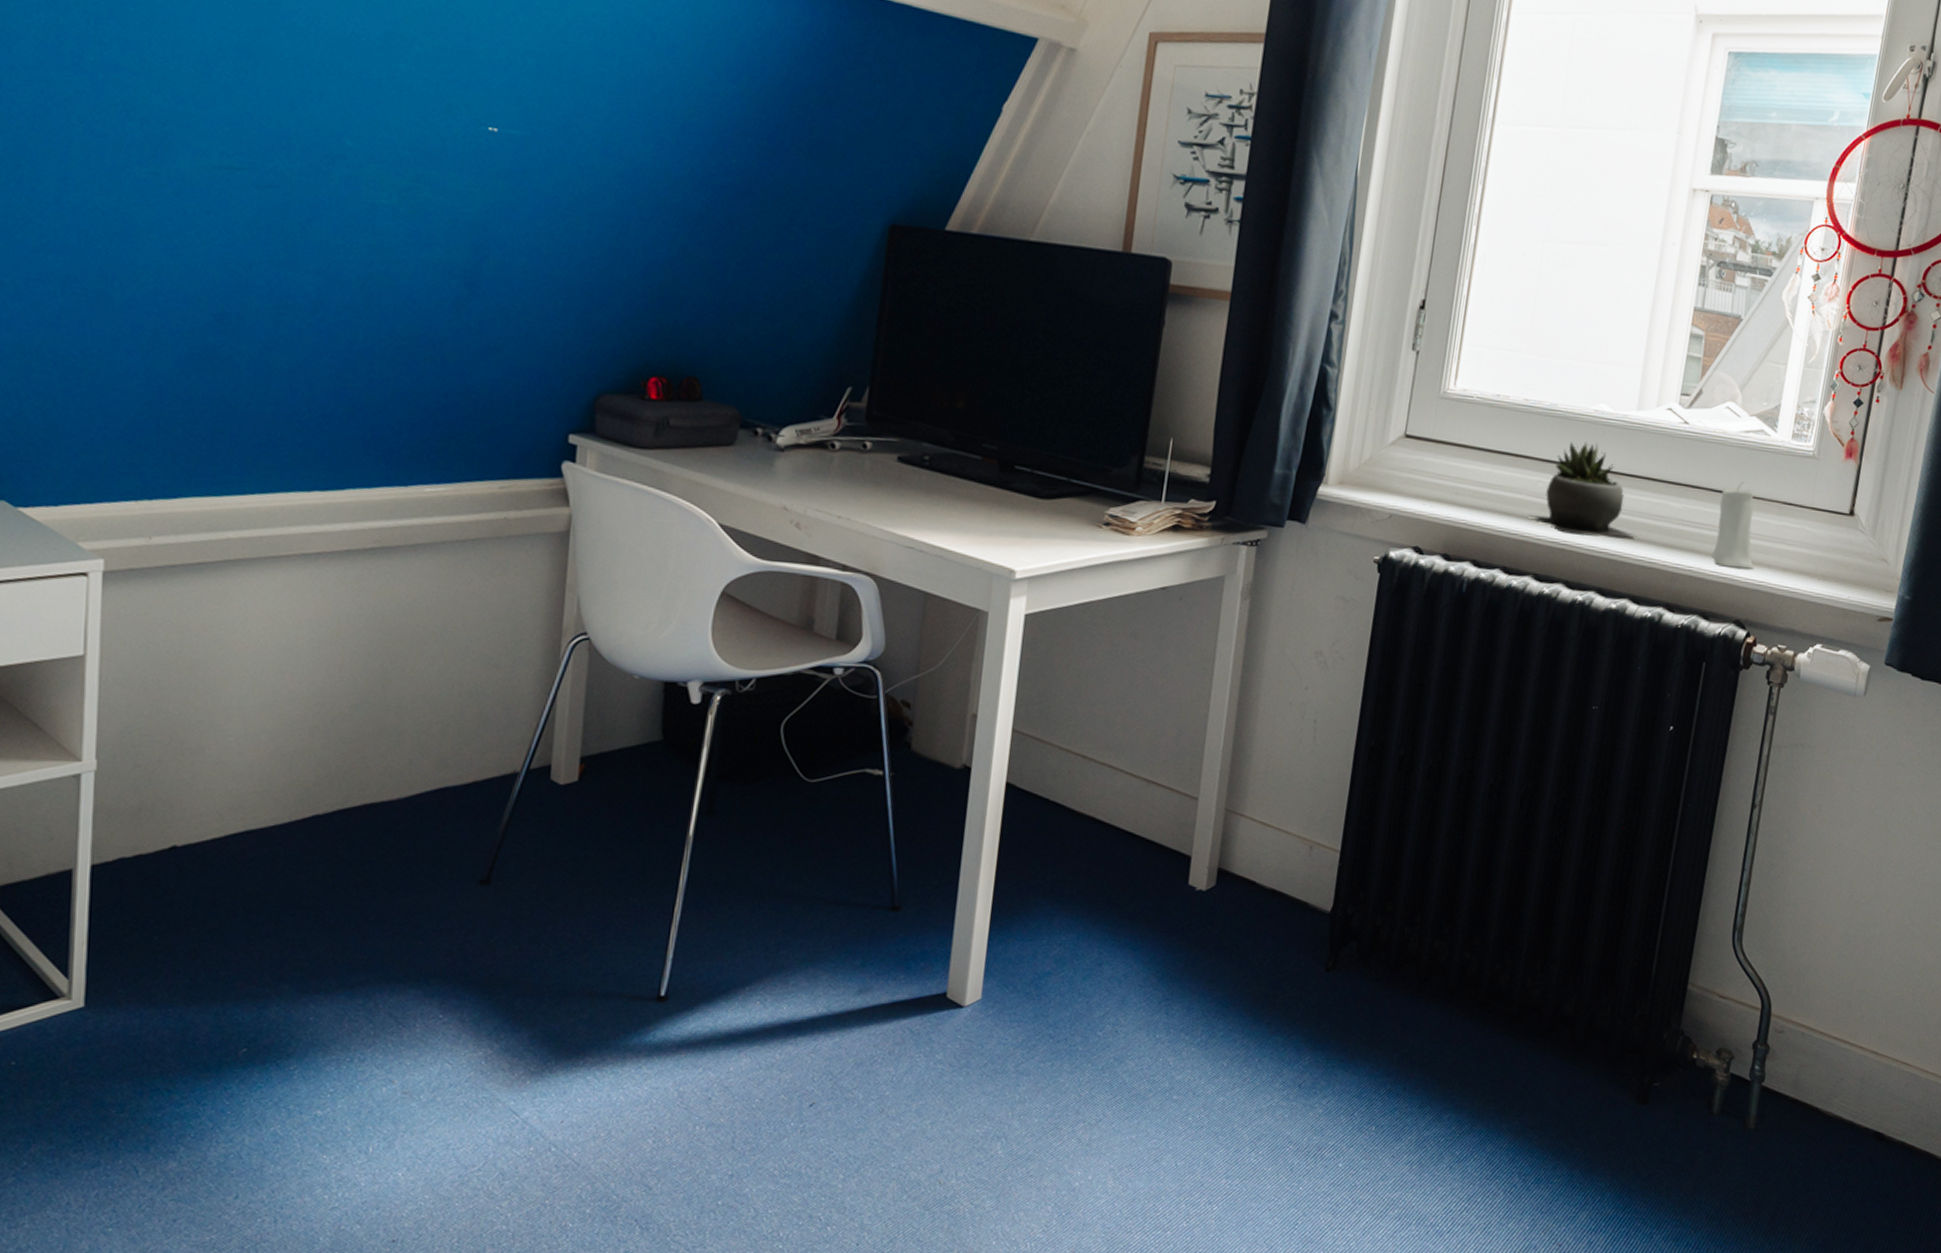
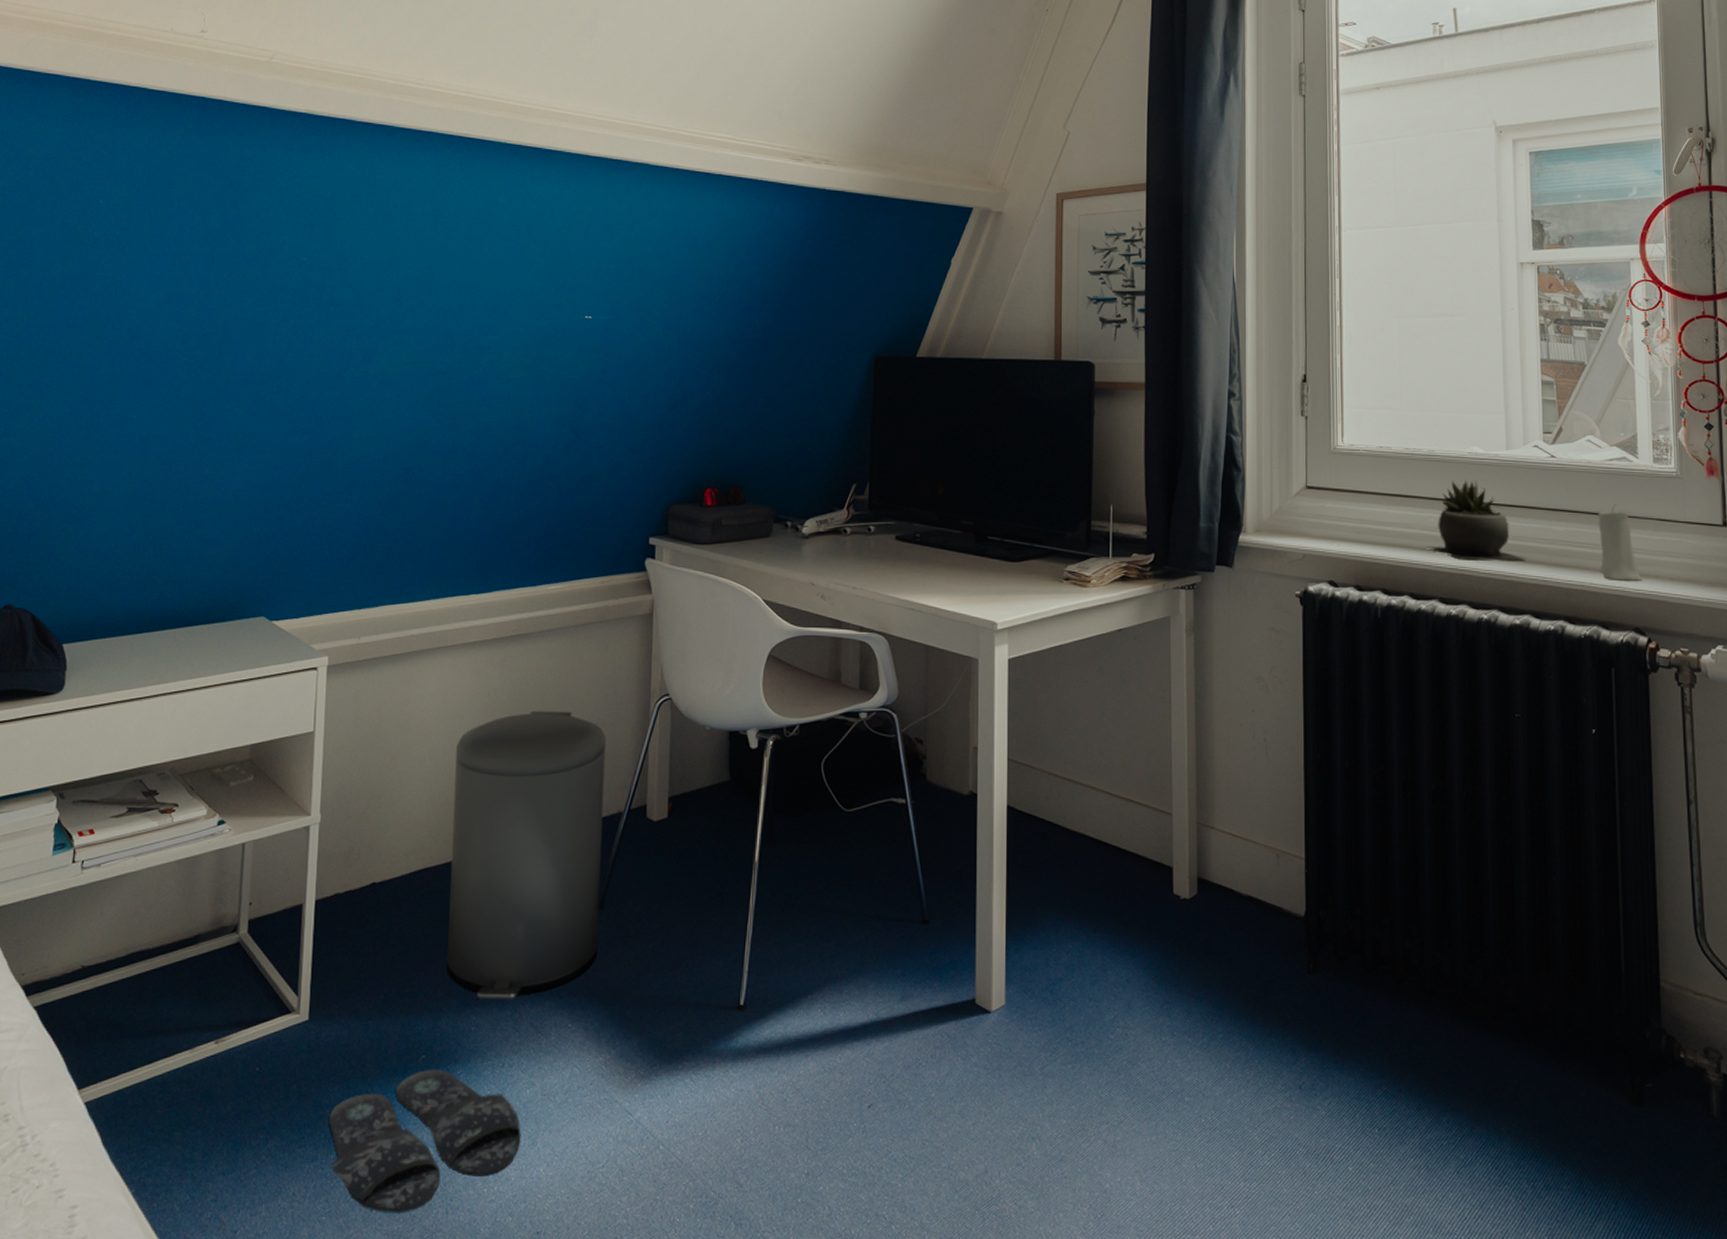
slippers: none [116,1064,375,1222] -> present [329,1069,521,1213]
pedal bin: none [275,644,500,988] -> present [446,710,606,1001]

